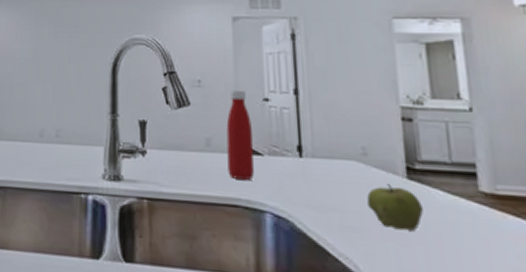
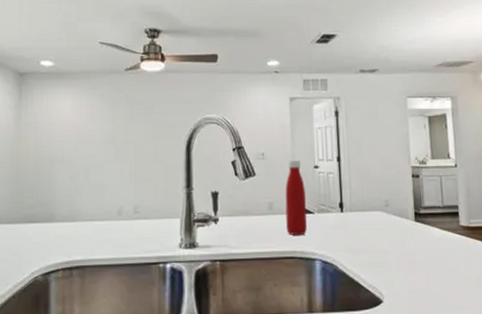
apple: present [367,184,423,231] -> none [388,227,425,261]

